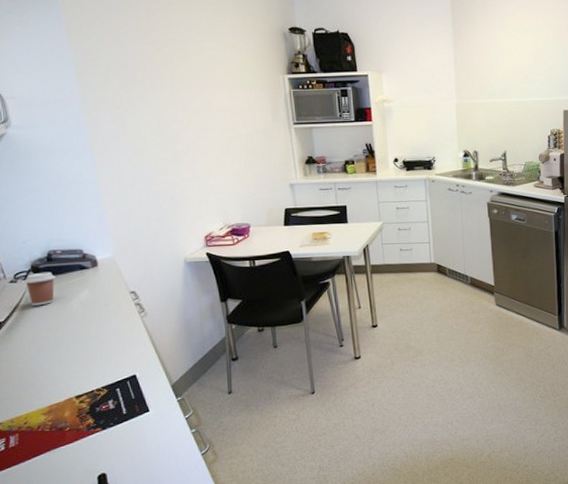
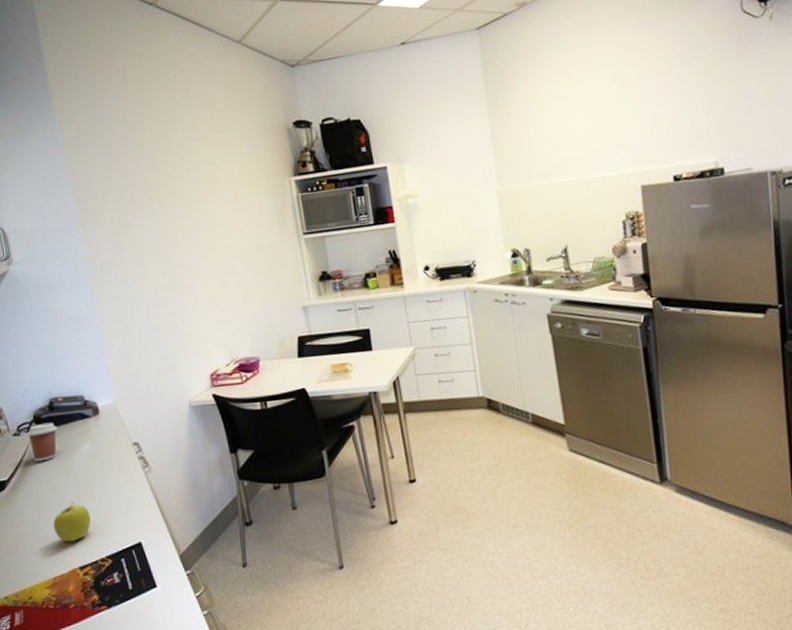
apple: none [50,341,88,375] -> present [53,502,91,542]

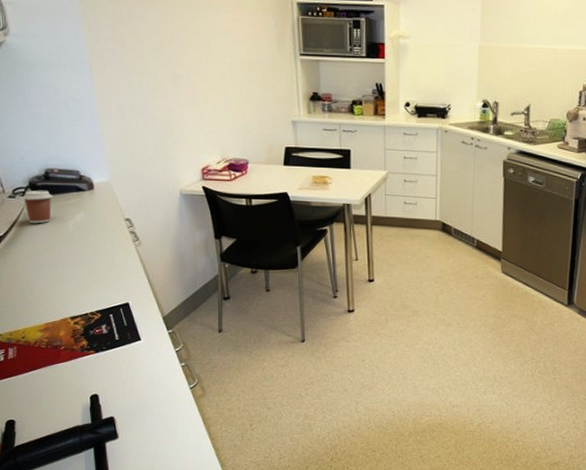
apple: present [53,502,91,542] -> none [46,262,82,296]

